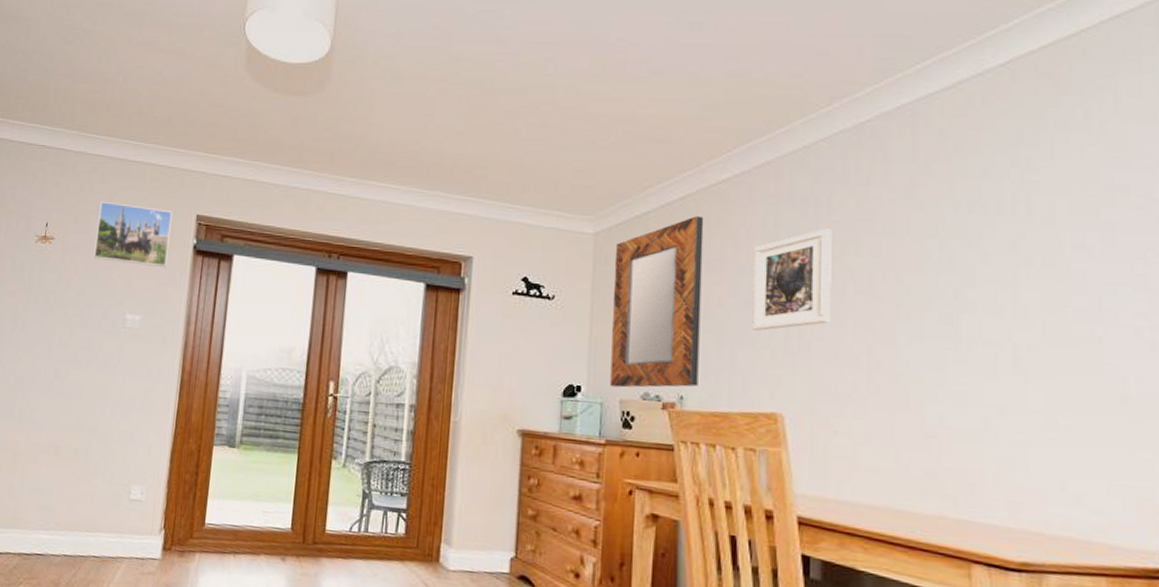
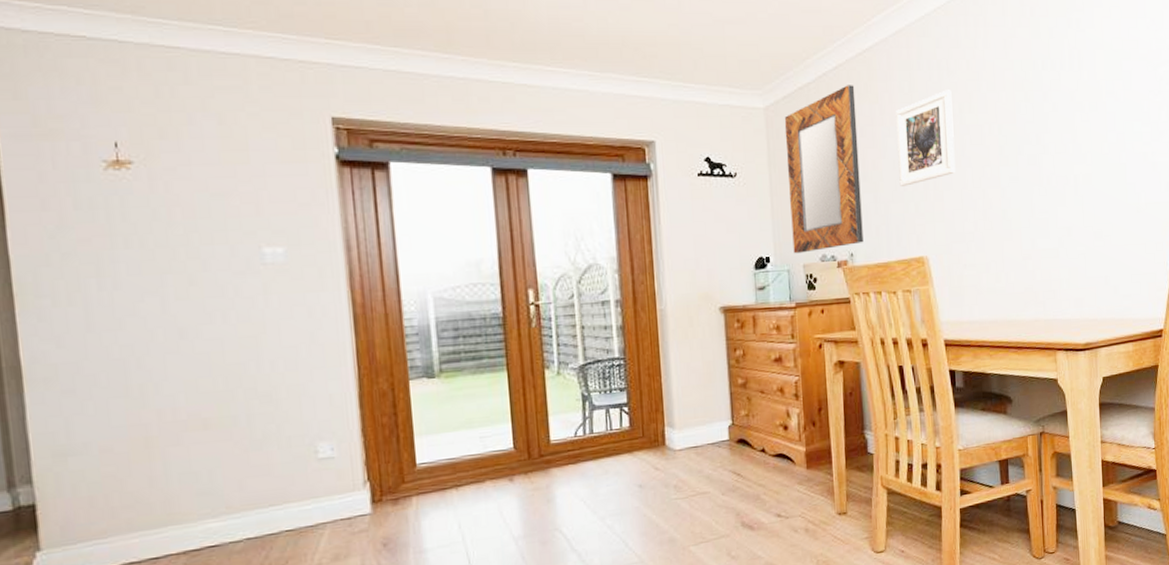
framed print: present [93,201,173,268] -> none [192,107,304,186]

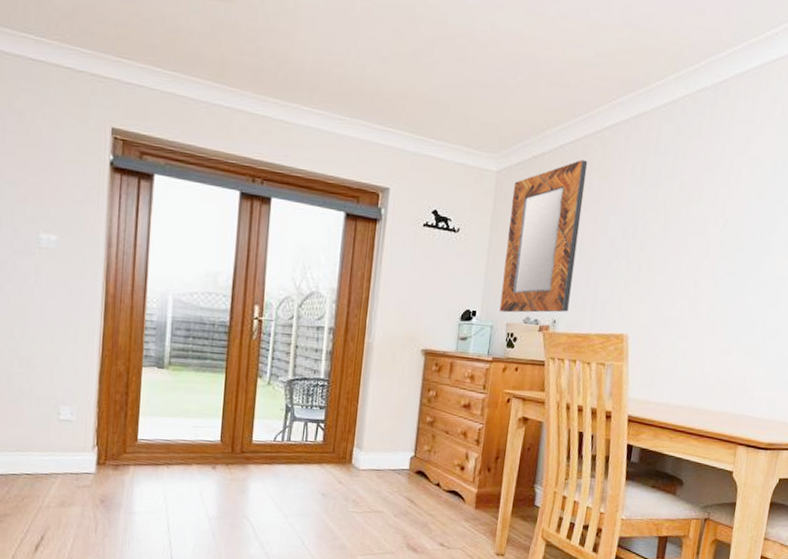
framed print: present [896,90,956,186] -> none [614,177,684,265]

